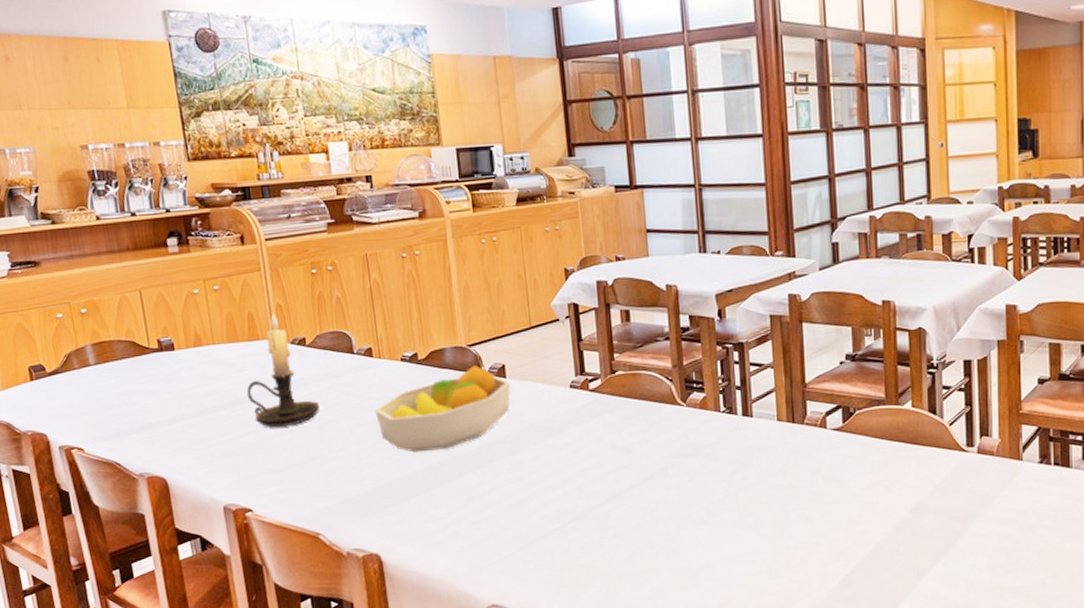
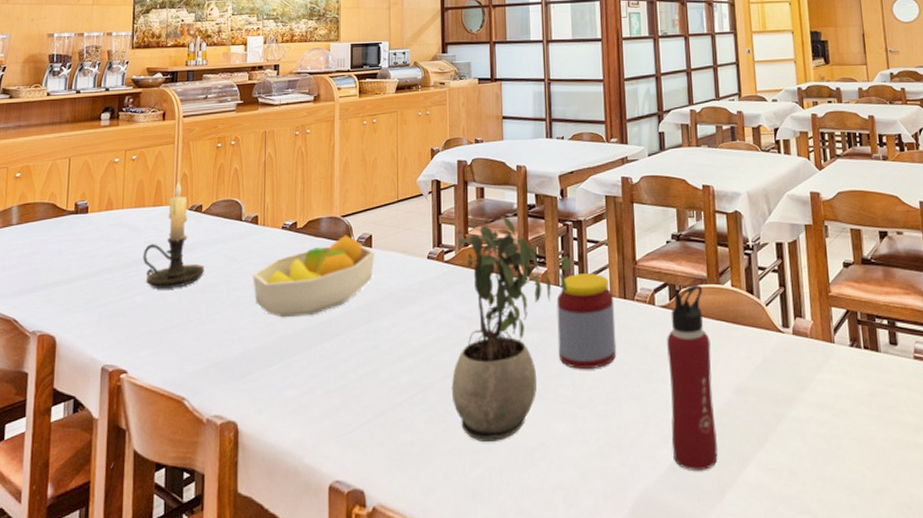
potted plant: none [602,341,733,565] -> present [451,216,572,442]
jar: none [717,398,785,494] -> present [556,273,617,370]
water bottle: none [839,405,892,584] -> present [667,284,718,470]

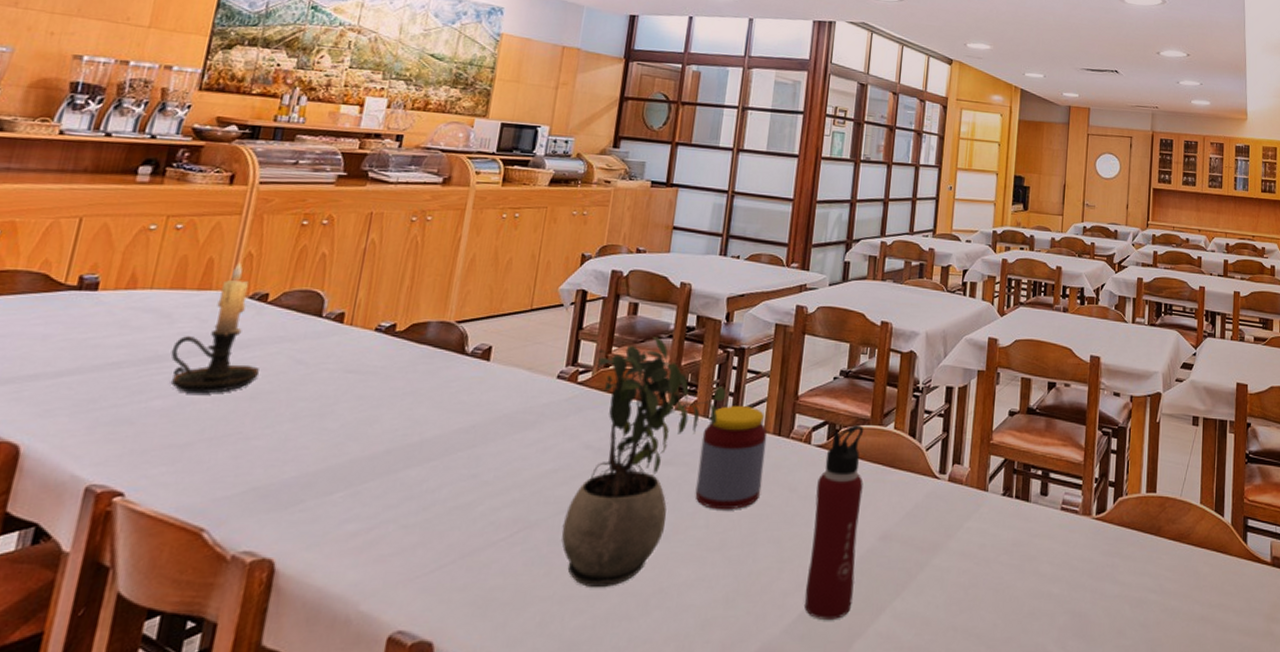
fruit bowl: present [253,235,375,318] -> none [324,344,493,437]

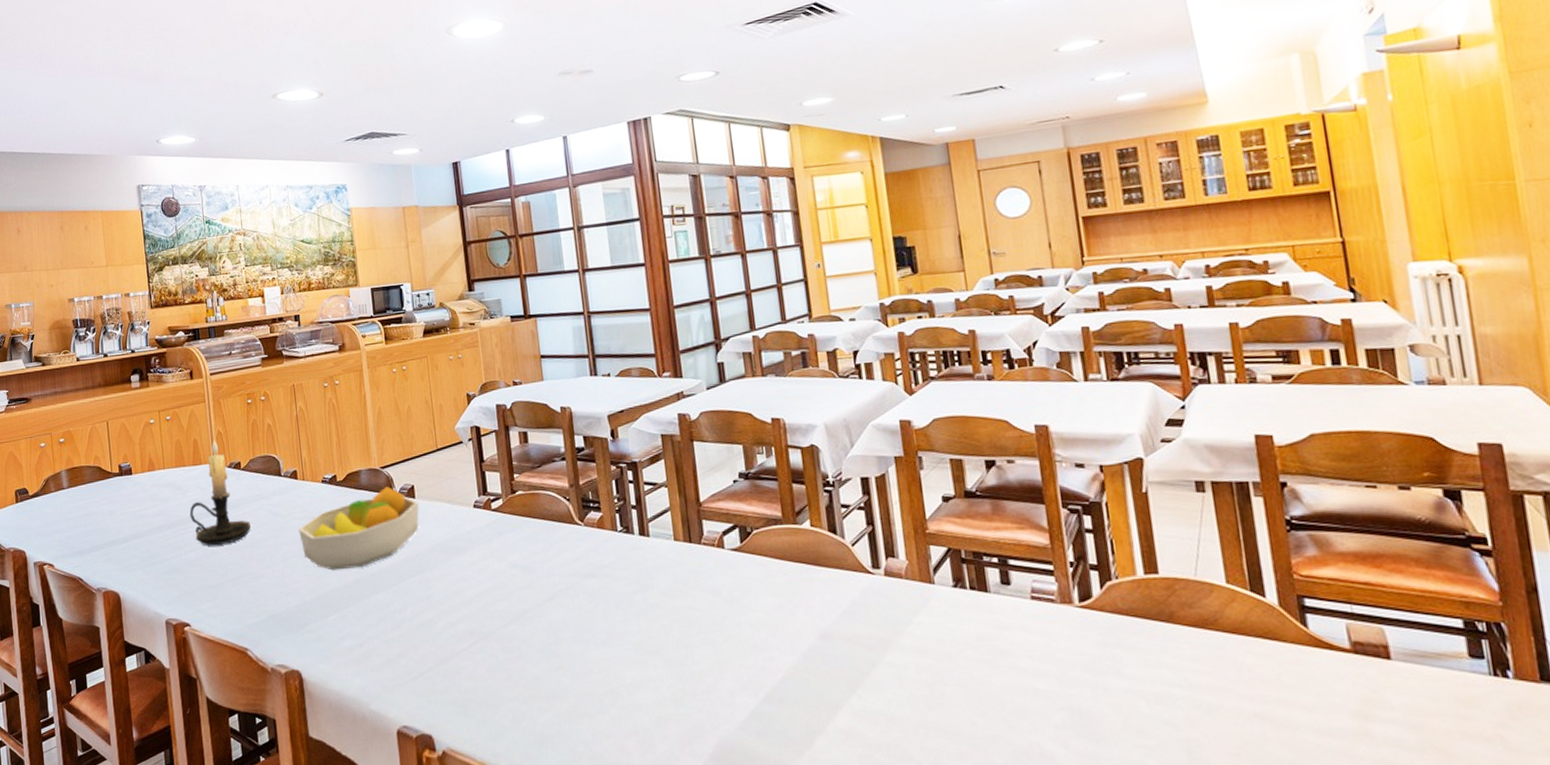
fruit bowl: none [324,344,493,437] -> present [298,486,419,571]
potted plant: present [561,337,726,587] -> none [502,461,629,689]
jar: present [695,406,768,510] -> none [615,517,685,616]
water bottle: present [805,424,864,619] -> none [740,525,805,717]

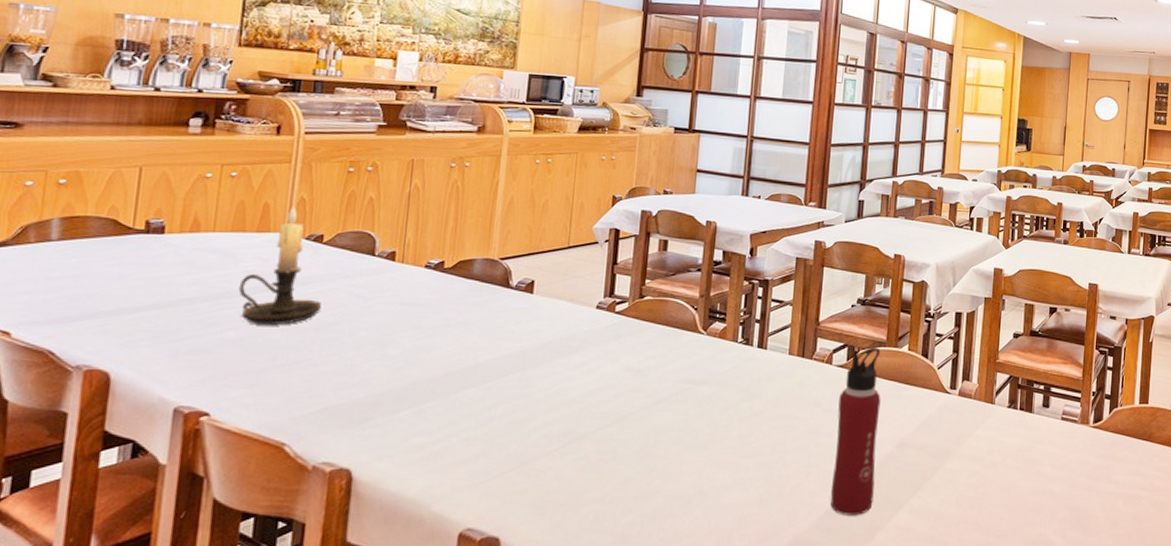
fruit bowl: present [298,486,419,571] -> none [383,279,536,362]
water bottle: none [740,525,805,717] -> present [830,346,881,515]

